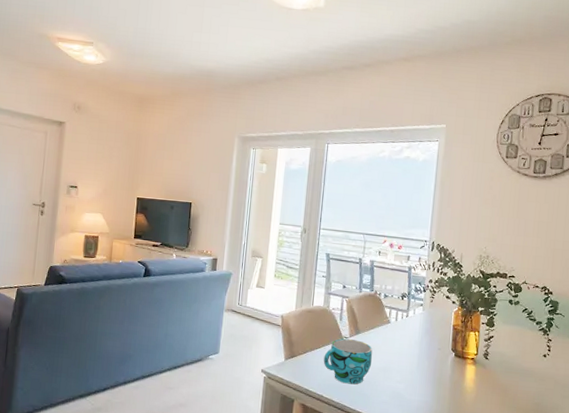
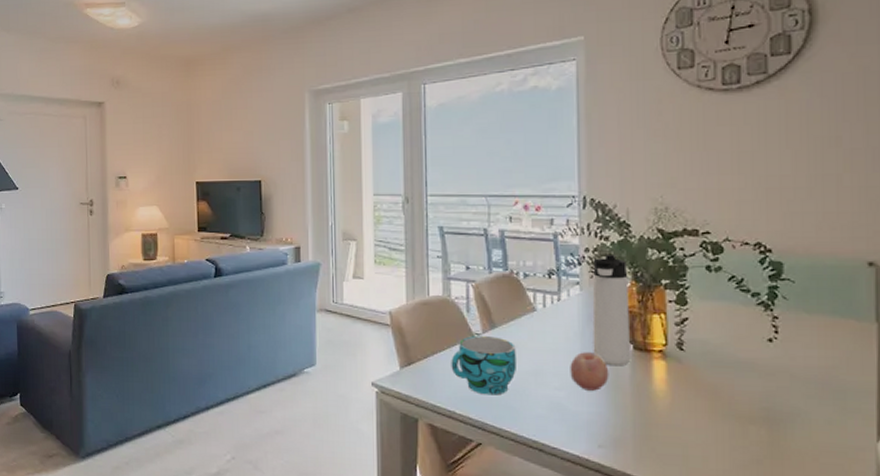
fruit: none [409,356,436,385] -> present [570,352,609,391]
thermos bottle: none [427,285,457,368] -> present [592,253,631,367]

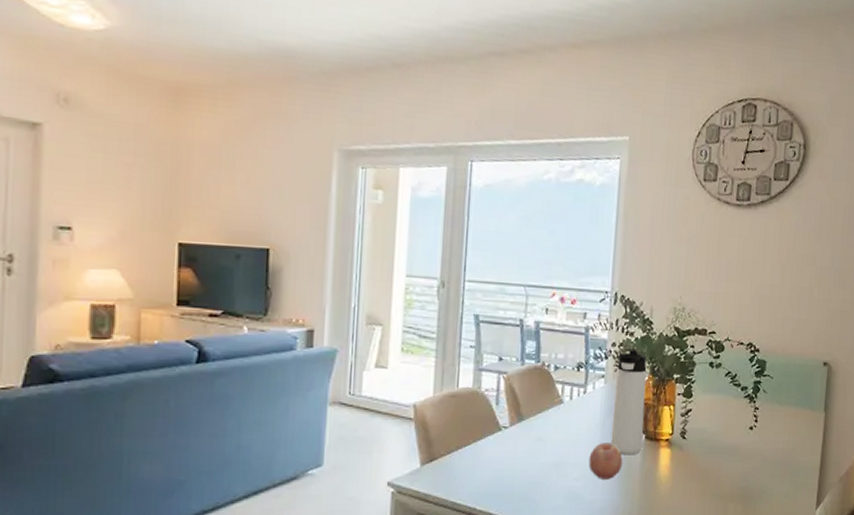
cup: present [451,336,517,395] -> none [475,429,542,489]

